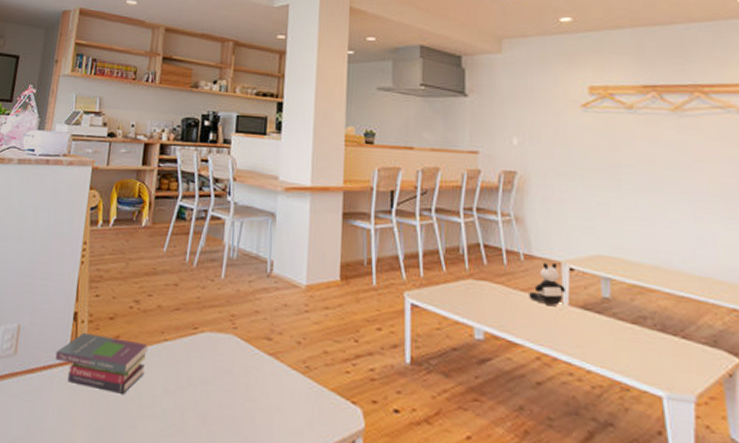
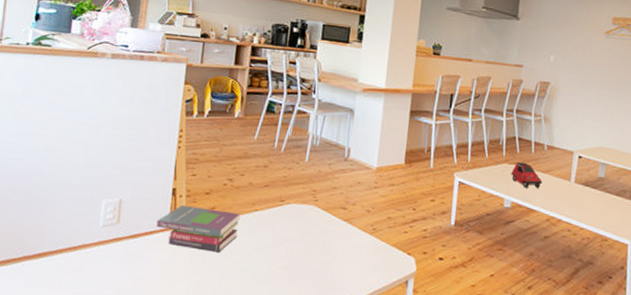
toy car: none [479,276,524,313] -> present [511,162,543,188]
stuffed animal: present [527,262,567,306] -> none [546,152,575,184]

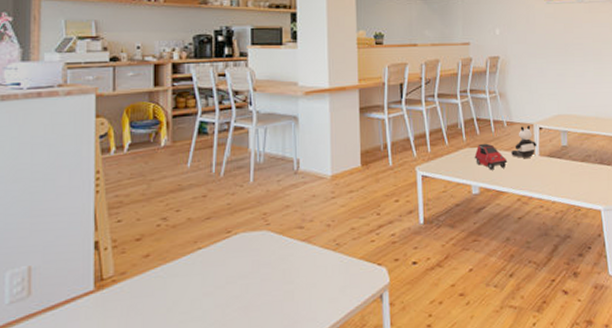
books: present [156,204,241,253] -> none [78,256,181,309]
stuffed animal: none [546,152,575,184] -> present [510,126,538,159]

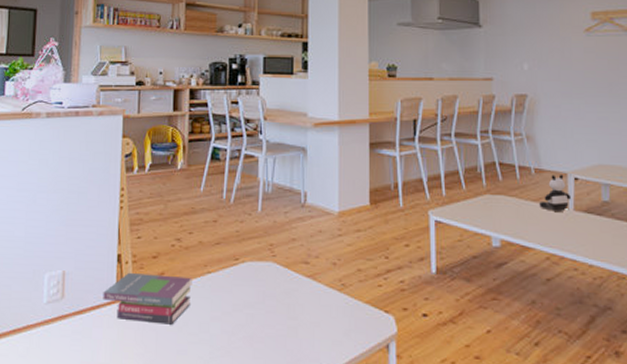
books: none [78,256,181,309] -> present [103,272,192,325]
toy car: present [474,143,508,170] -> none [495,191,535,222]

